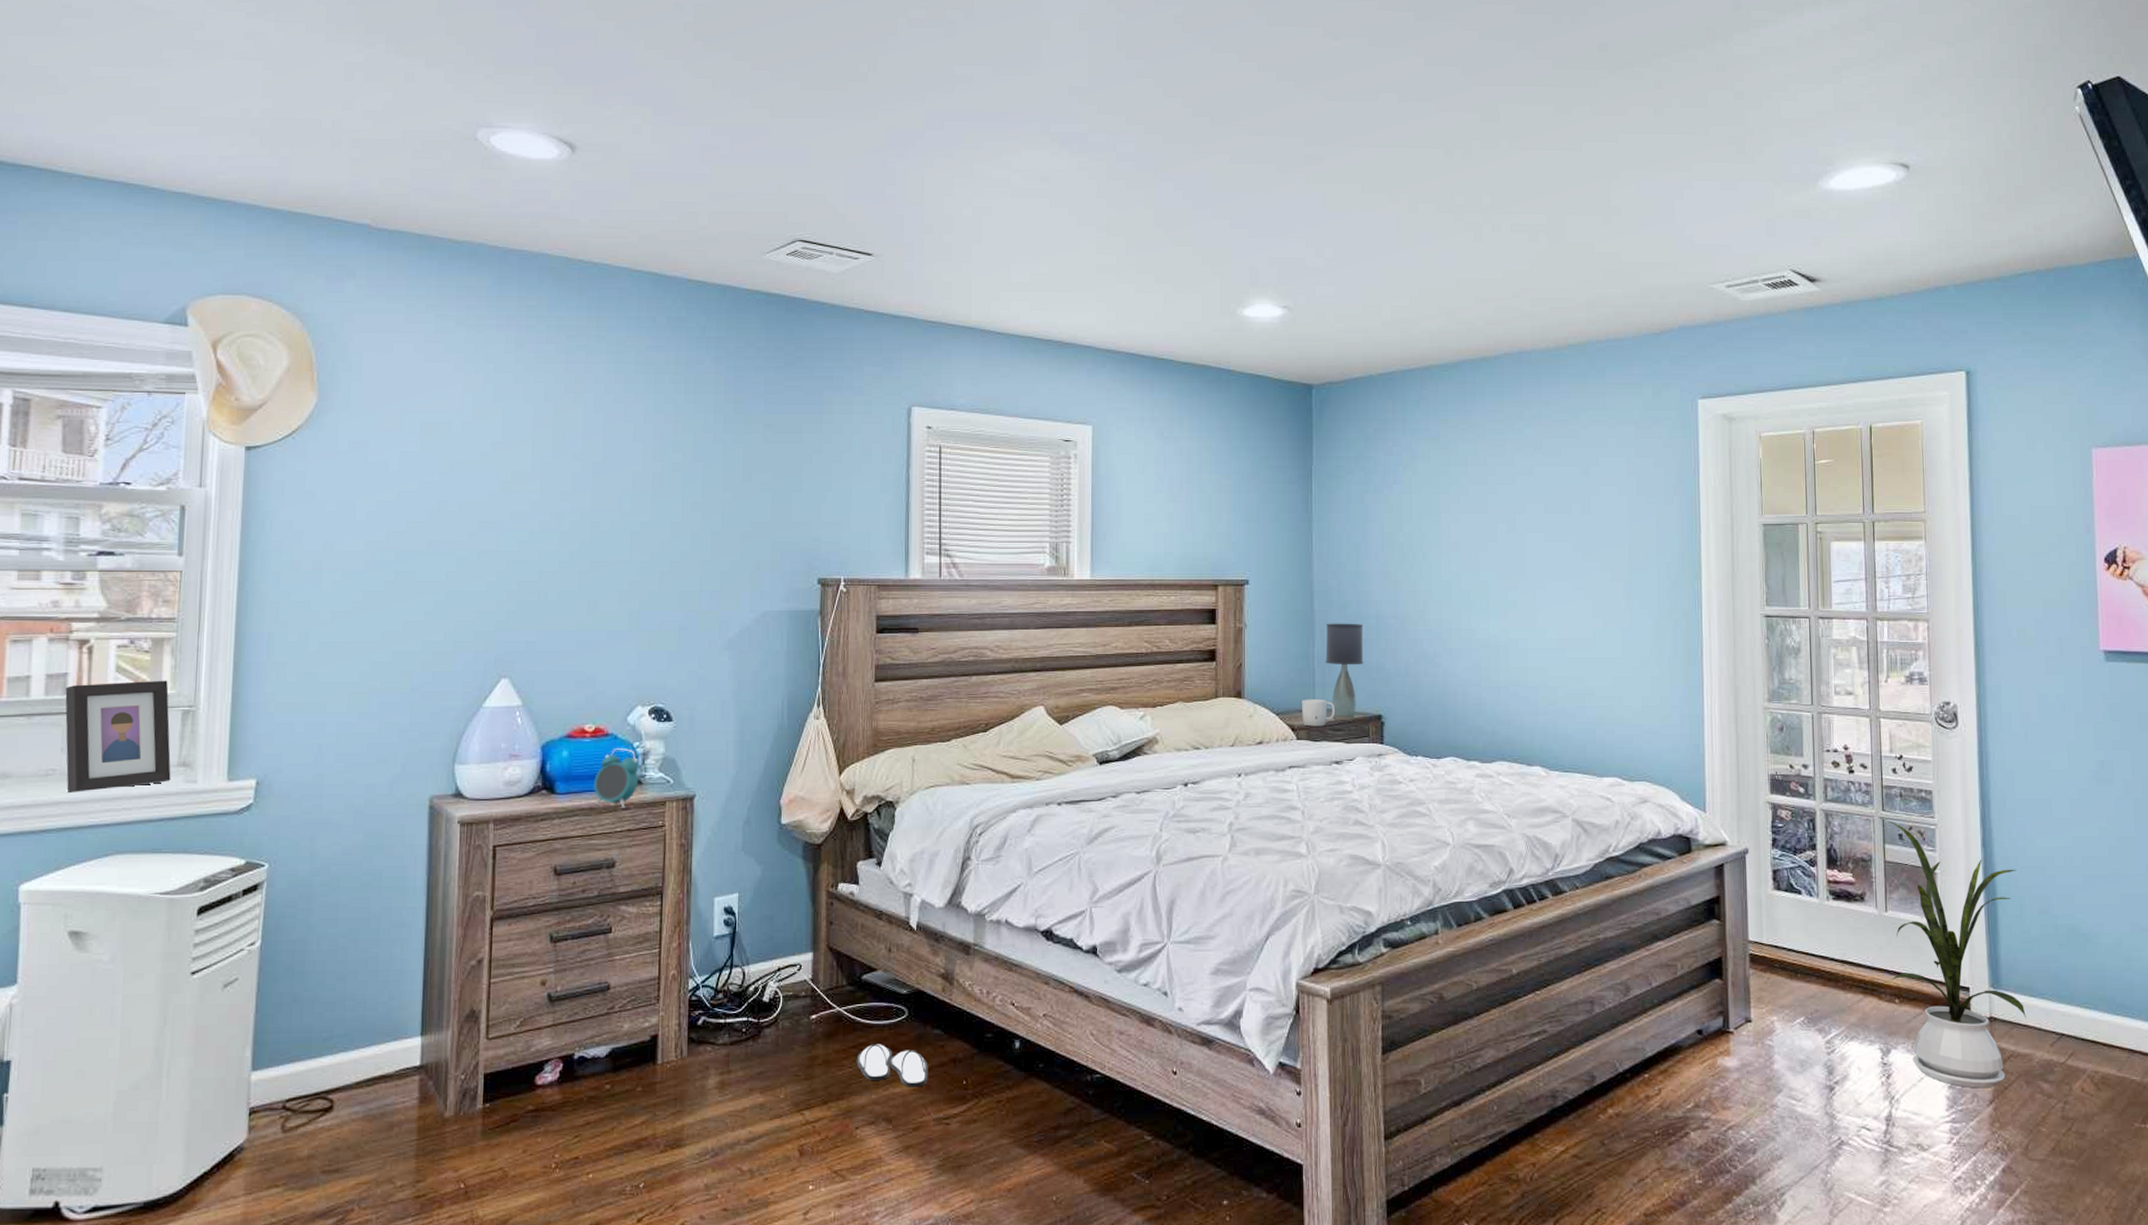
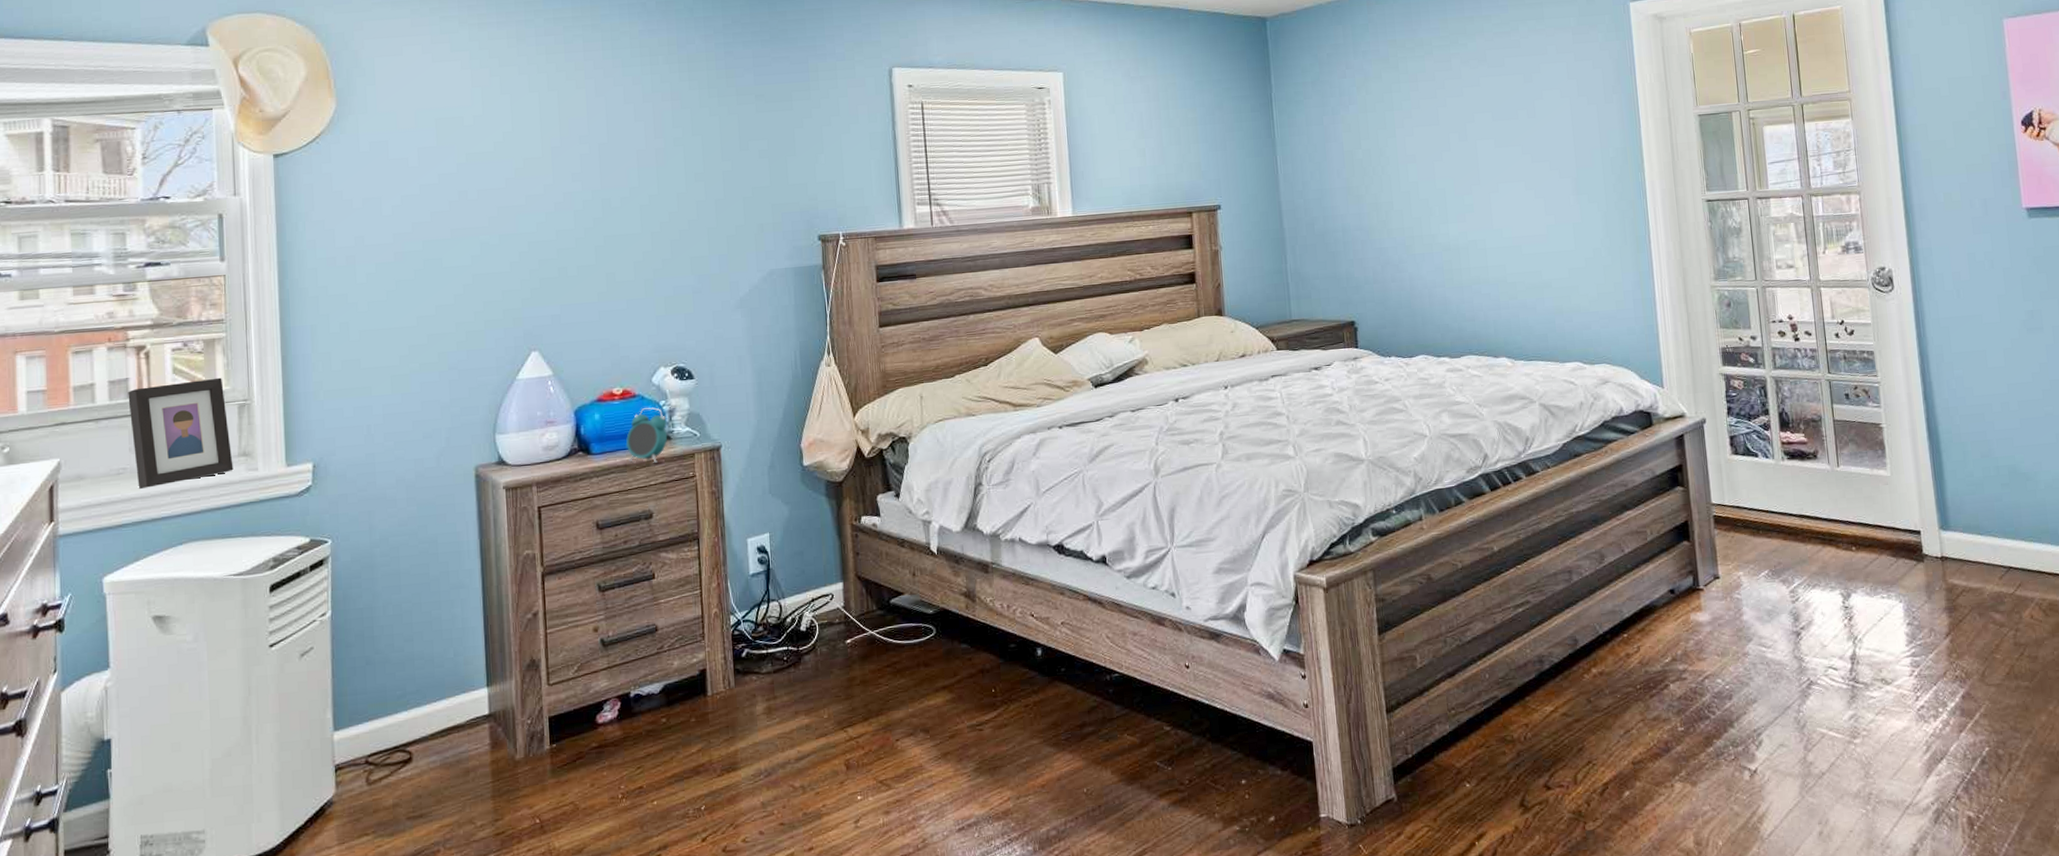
slippers: present [856,1044,928,1087] -> none [891,661,959,699]
mug: present [1302,698,1336,727] -> none [1279,310,1311,337]
table lamp: present [1325,623,1364,722] -> none [1295,237,1334,331]
house plant: present [1887,821,2026,1089] -> none [1834,382,1975,624]

